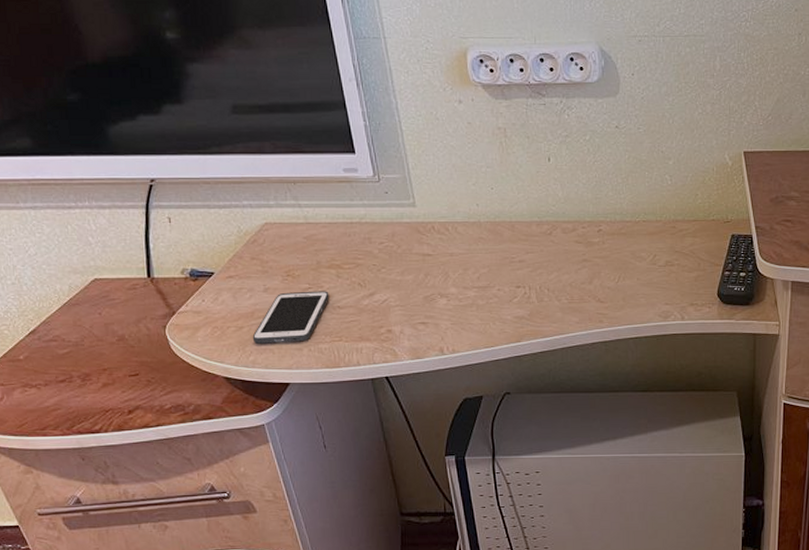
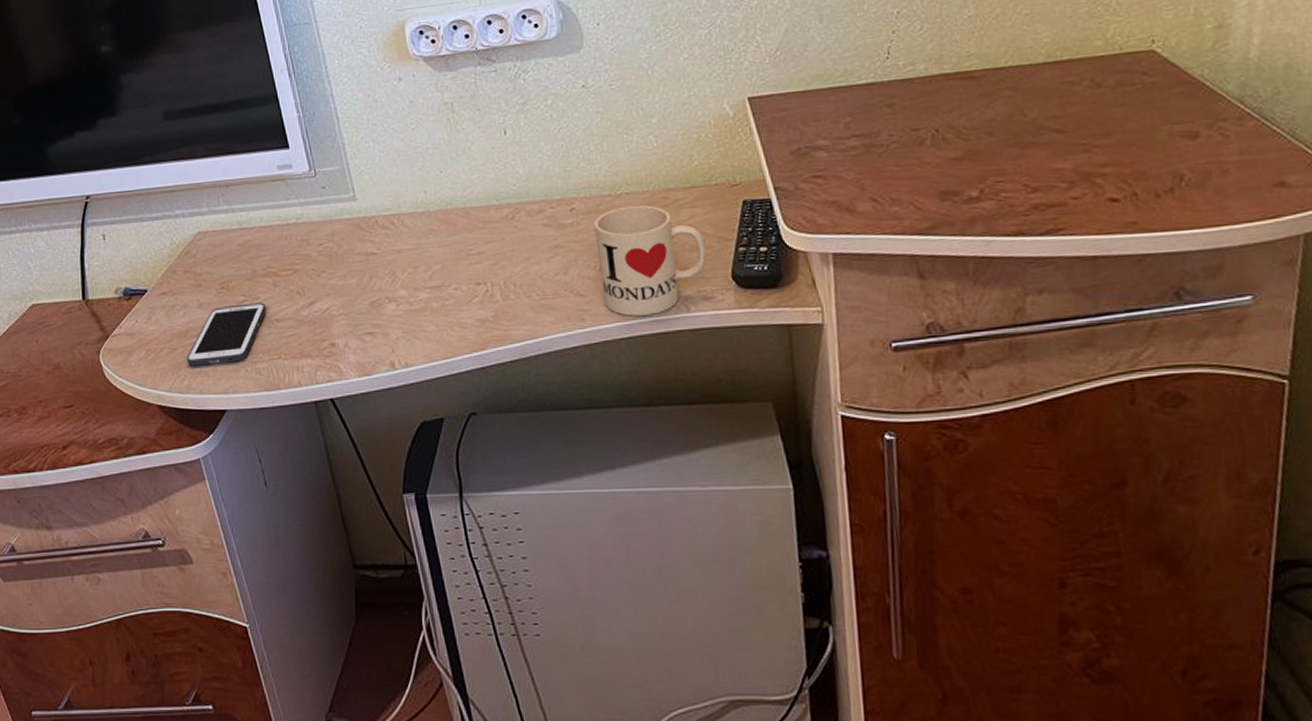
mug: none [616,231,701,321] -> present [593,205,706,316]

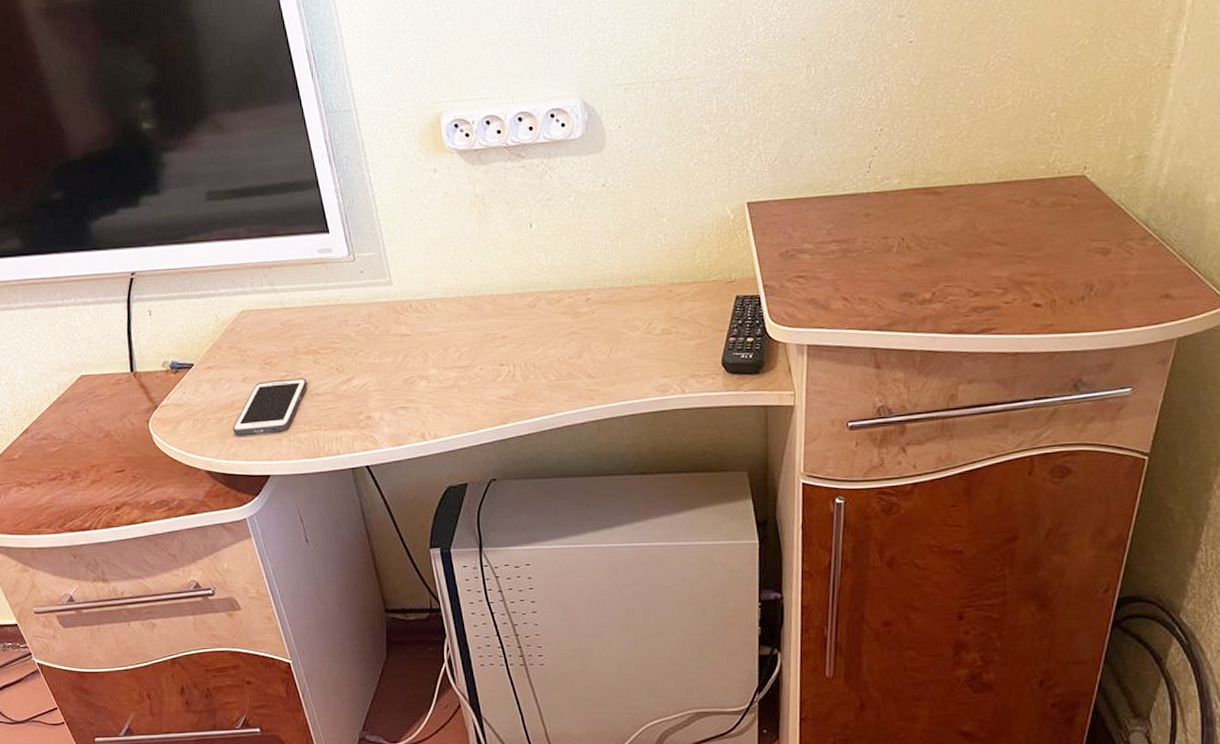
mug: present [593,205,706,316] -> none [606,297,702,396]

